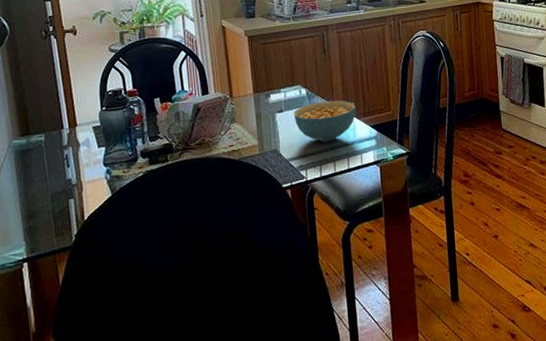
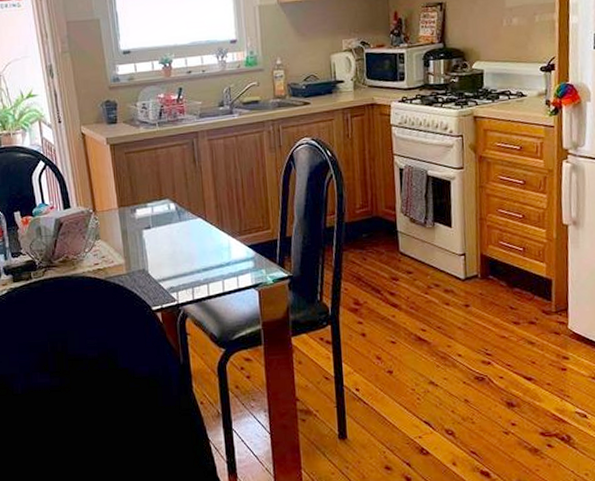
cereal bowl: present [293,100,356,142] -> none [162,216,231,263]

